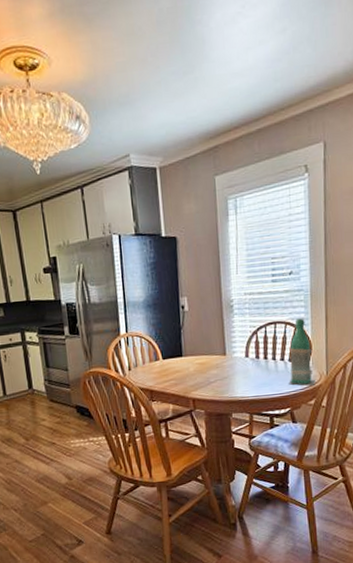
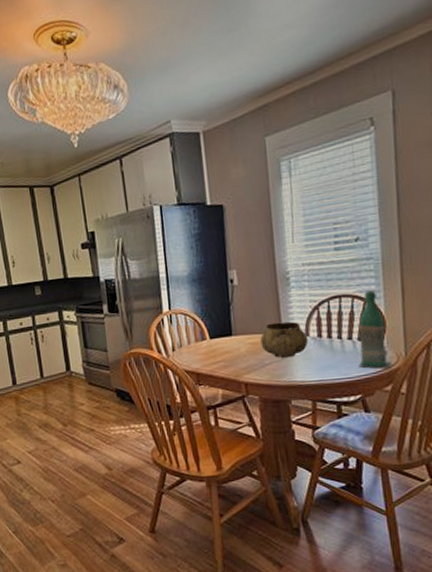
decorative bowl: none [207,344,248,377] -> present [260,321,309,358]

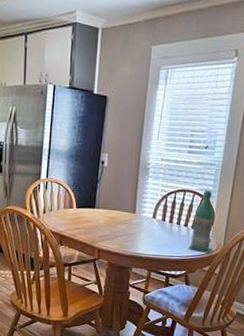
decorative bowl: present [260,321,309,358] -> none [116,203,155,233]

